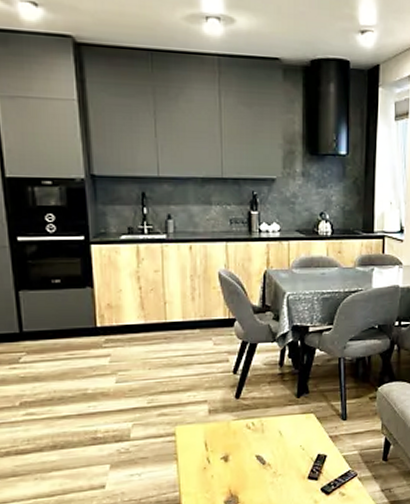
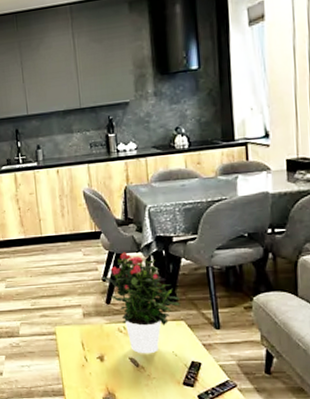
potted flower: none [232,342,311,451] -> present [101,252,180,354]

